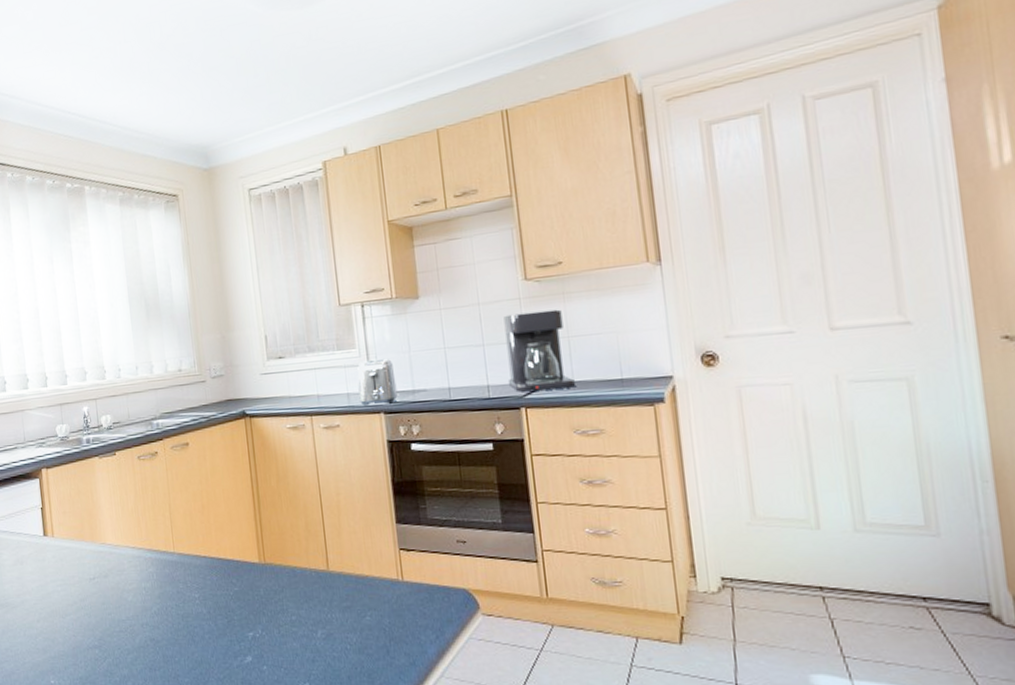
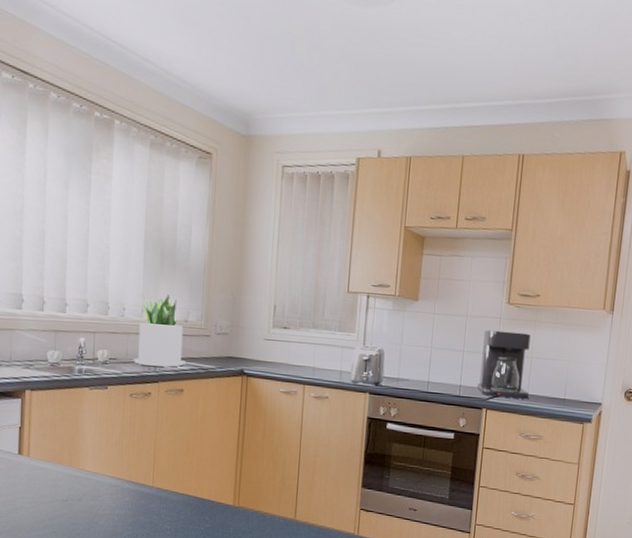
planter: none [130,346,186,424] -> present [133,294,186,367]

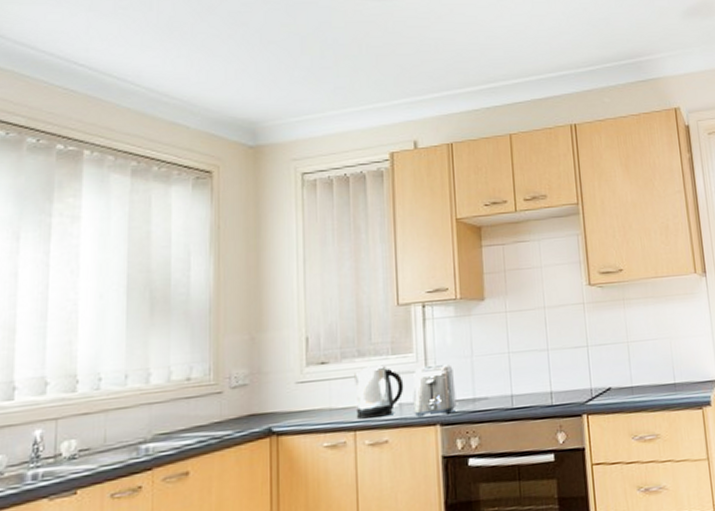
planter: present [133,294,186,367] -> none [114,349,190,451]
kettle: none [306,337,345,379] -> present [354,365,404,421]
coffee maker: present [476,329,531,399] -> none [568,315,635,399]

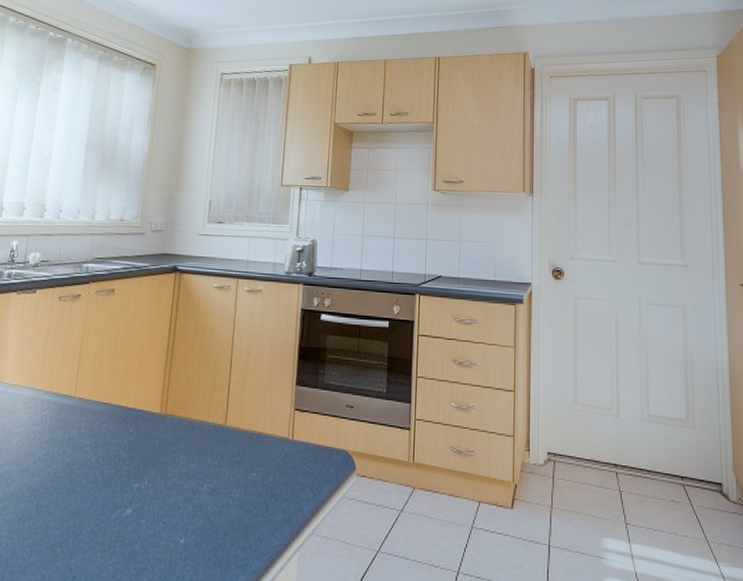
kettle: present [354,365,404,421] -> none [239,230,279,272]

